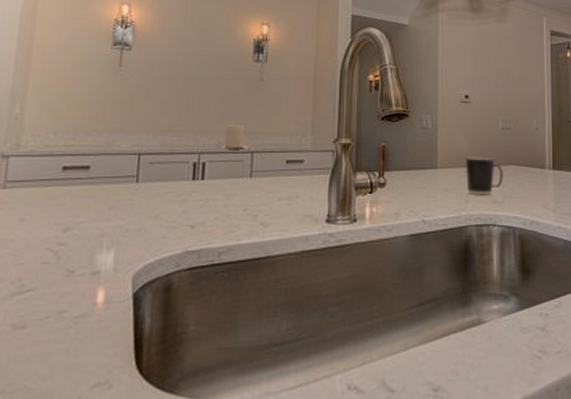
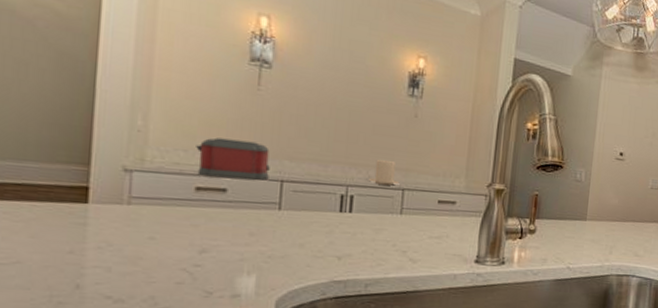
toaster: none [64,118,129,156] -> present [196,137,270,181]
mug: present [465,157,503,196] -> none [612,211,648,249]

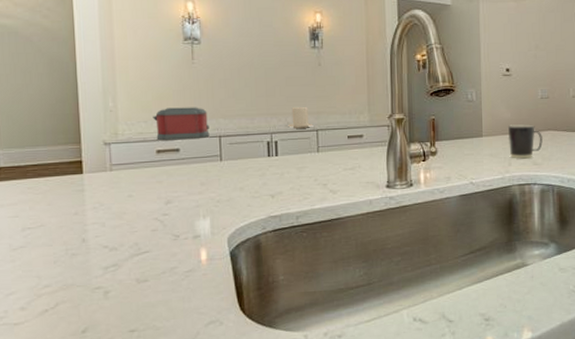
mug: none [612,211,648,249] -> present [507,124,543,159]

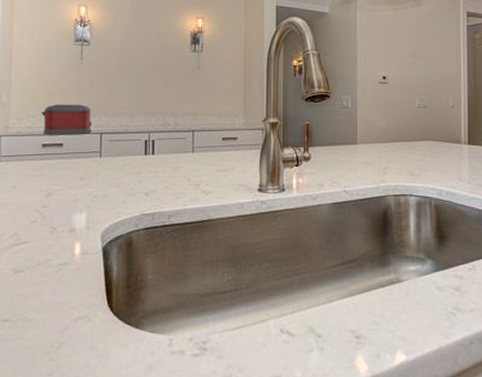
candle: present [287,106,314,129] -> none [165,107,190,129]
mug: present [507,124,543,159] -> none [383,133,420,168]

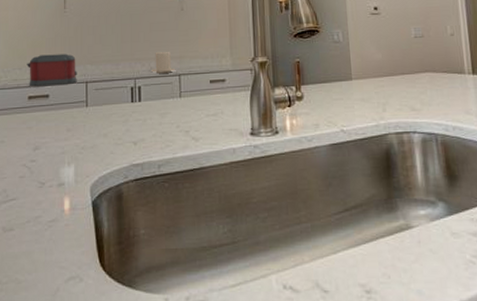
candle: none [165,107,190,129] -> present [150,51,176,74]

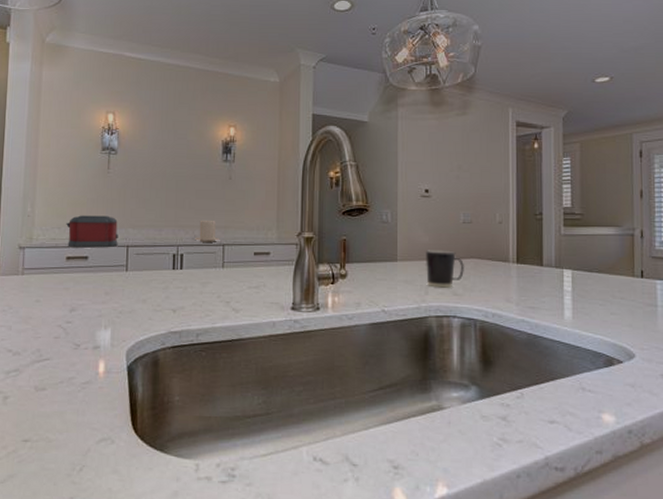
mug: none [379,65,420,104] -> present [425,250,464,288]

